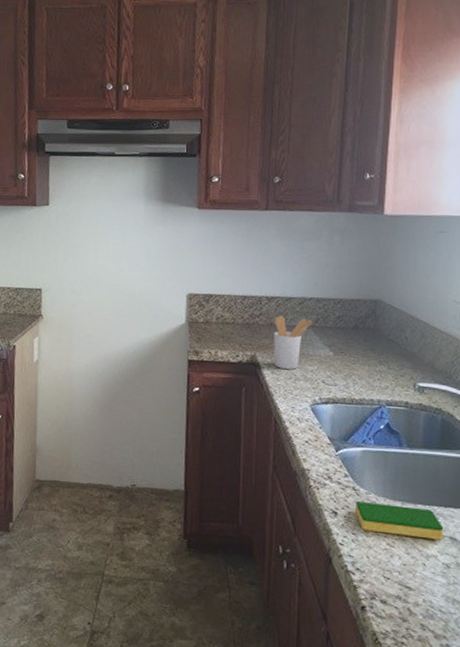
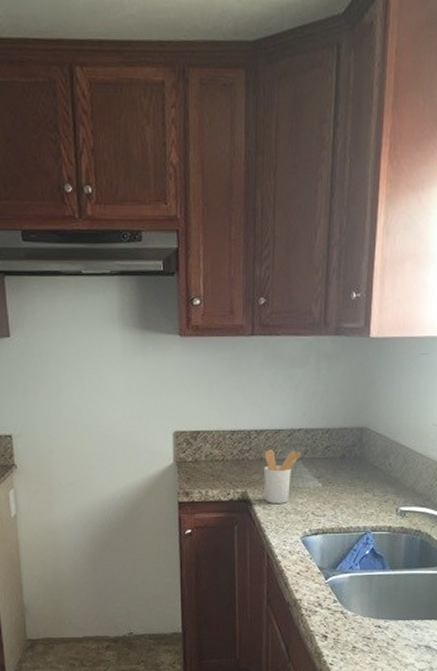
dish sponge: present [355,501,444,541] -> none [344,623,421,650]

